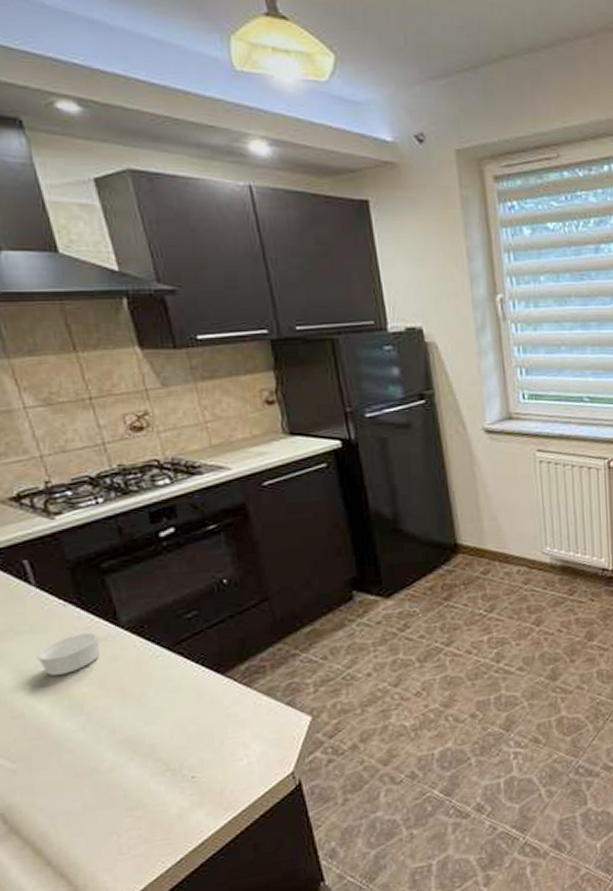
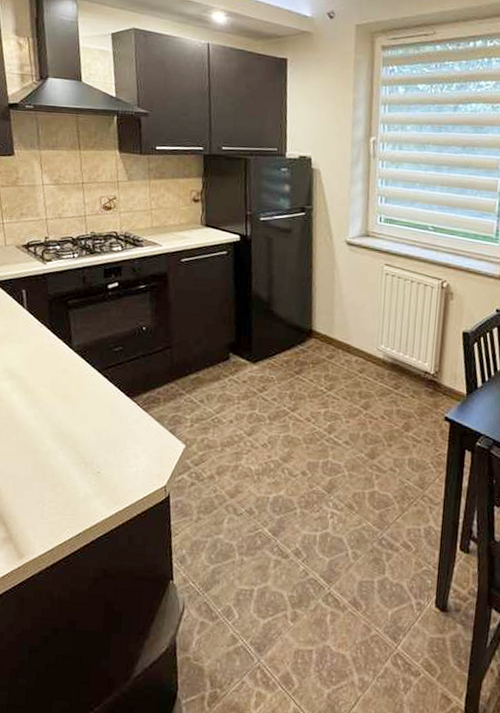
ramekin: present [36,632,101,676] -> none [18,348,57,376]

